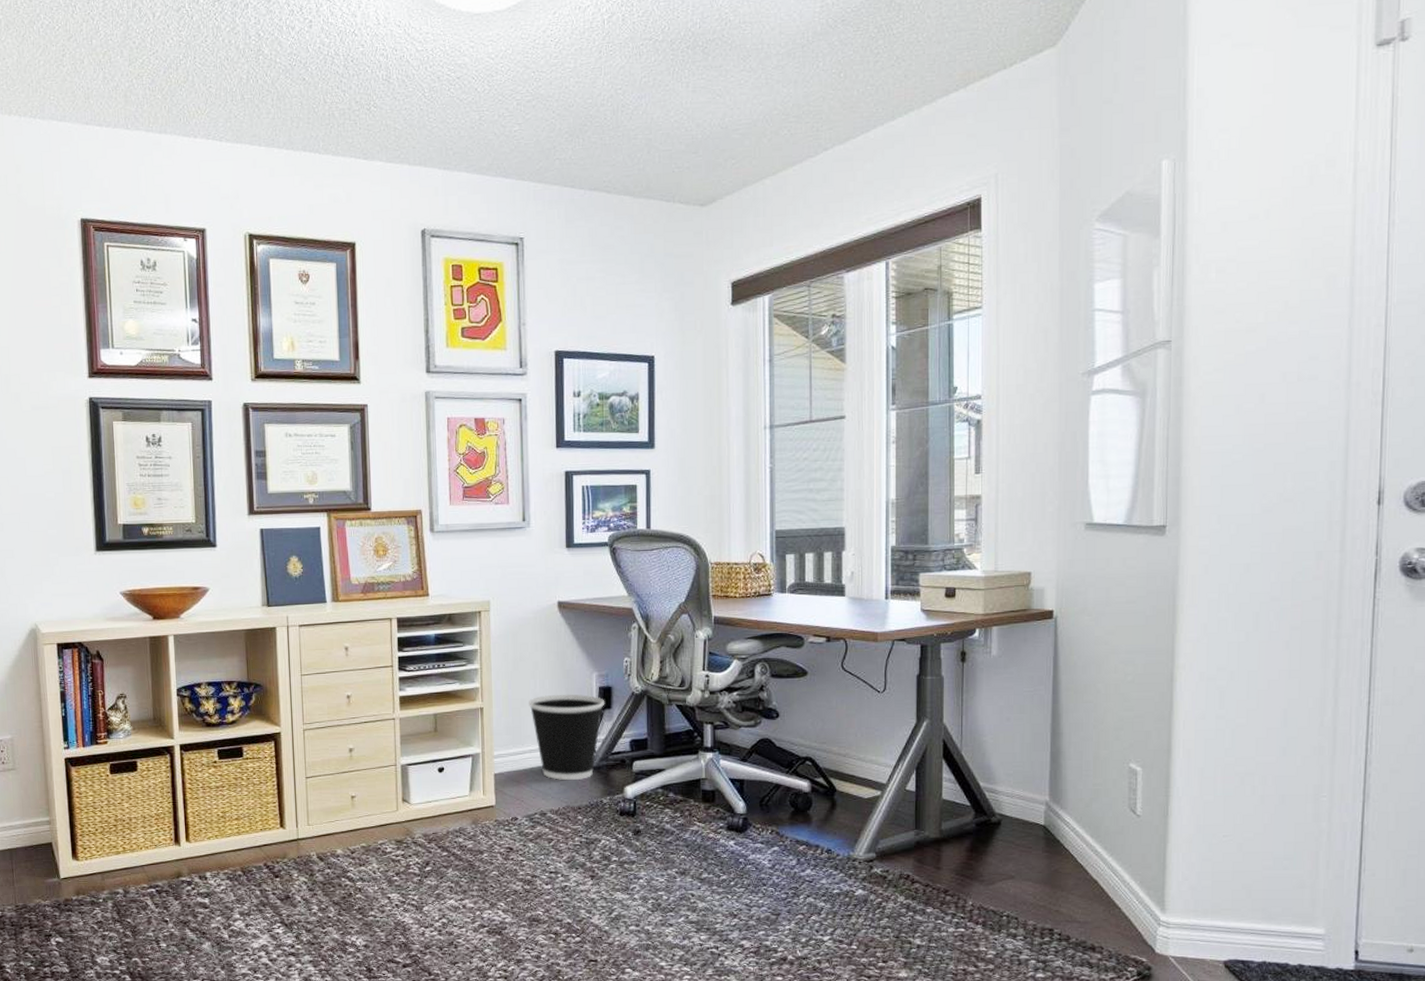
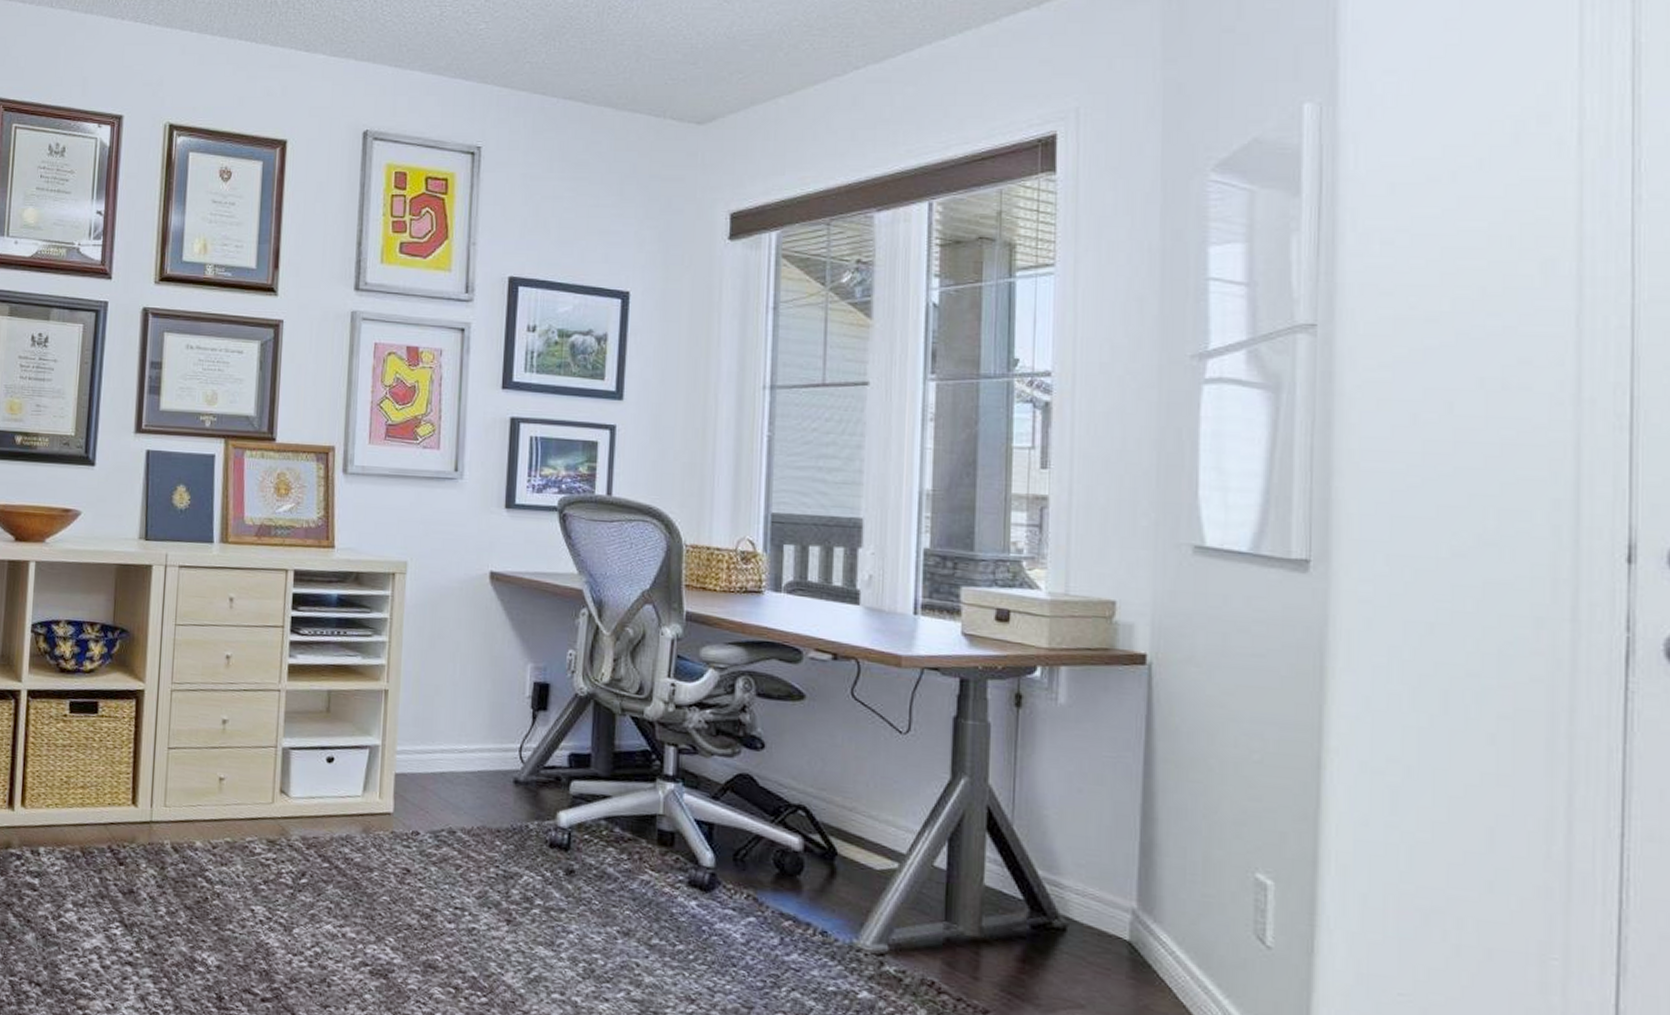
wastebasket: present [529,694,605,780] -> none [445,684,541,795]

